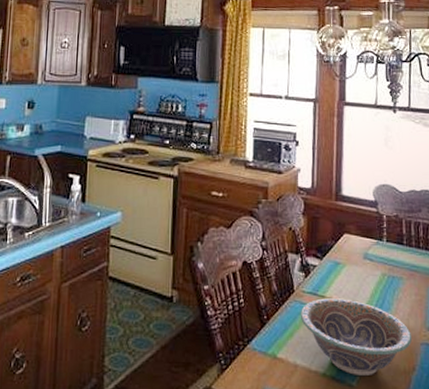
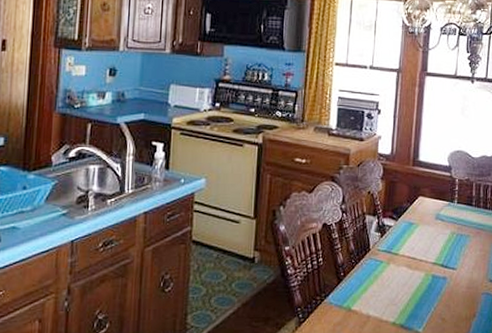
decorative bowl: present [300,298,412,377] -> none [374,255,475,324]

